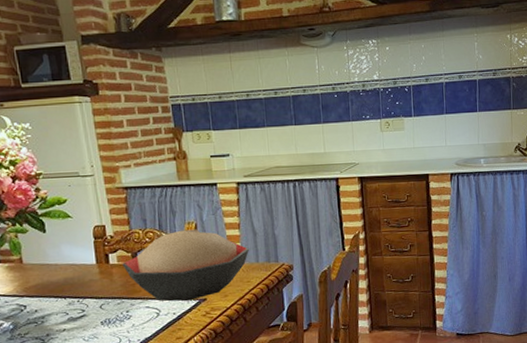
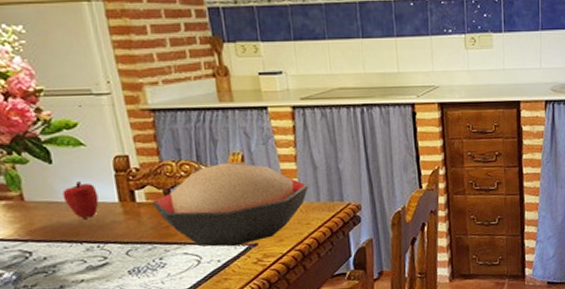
apple: none [52,247,81,278] -> present [62,181,99,219]

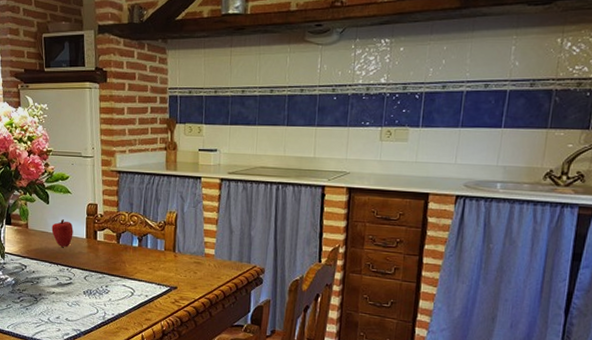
decorative bowl: present [152,161,309,247] -> none [107,218,225,287]

